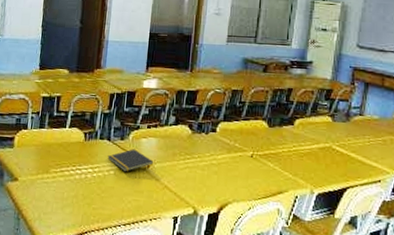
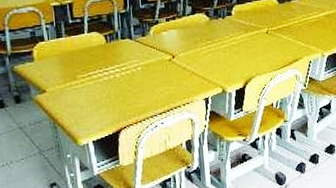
notepad: present [107,149,154,172] -> none [132,43,178,66]

